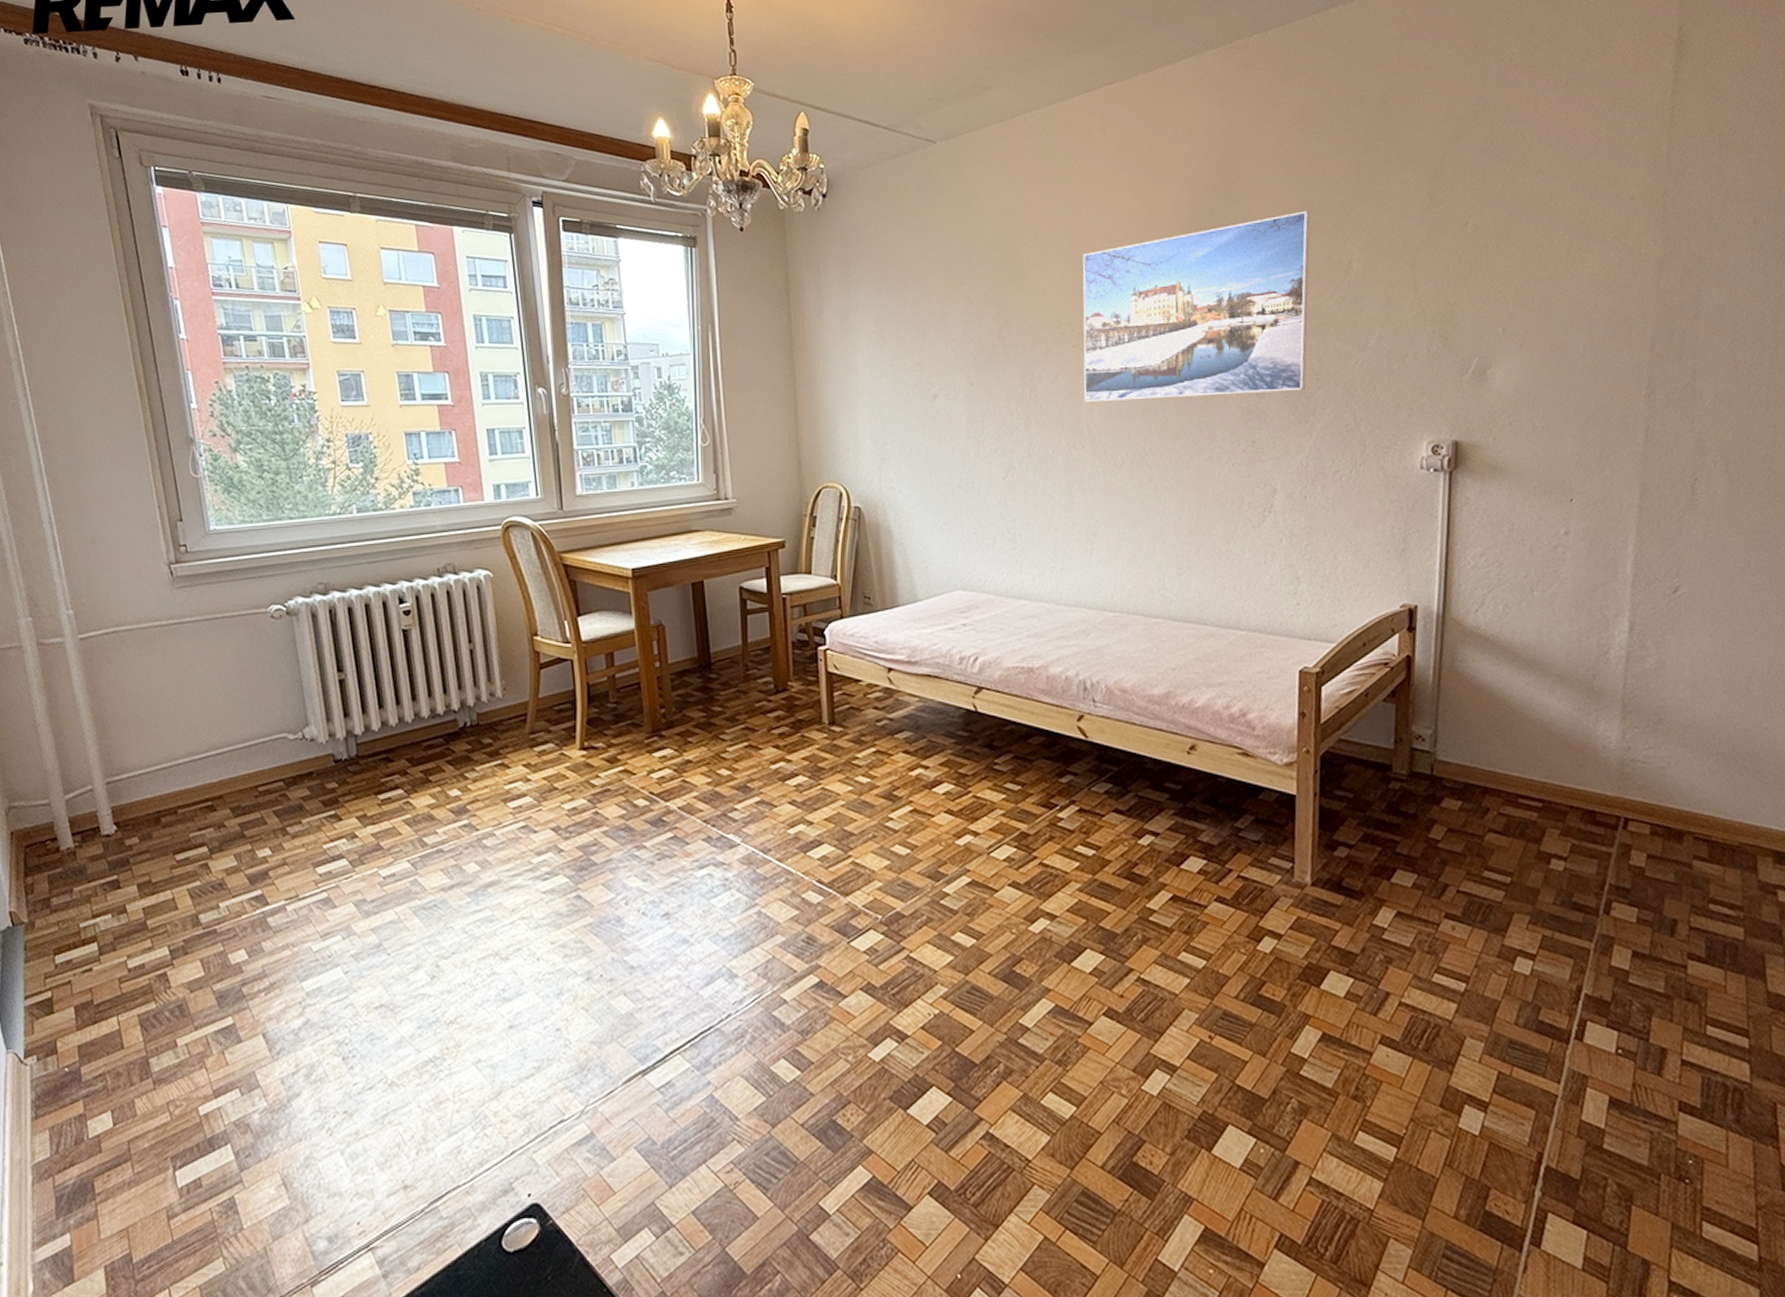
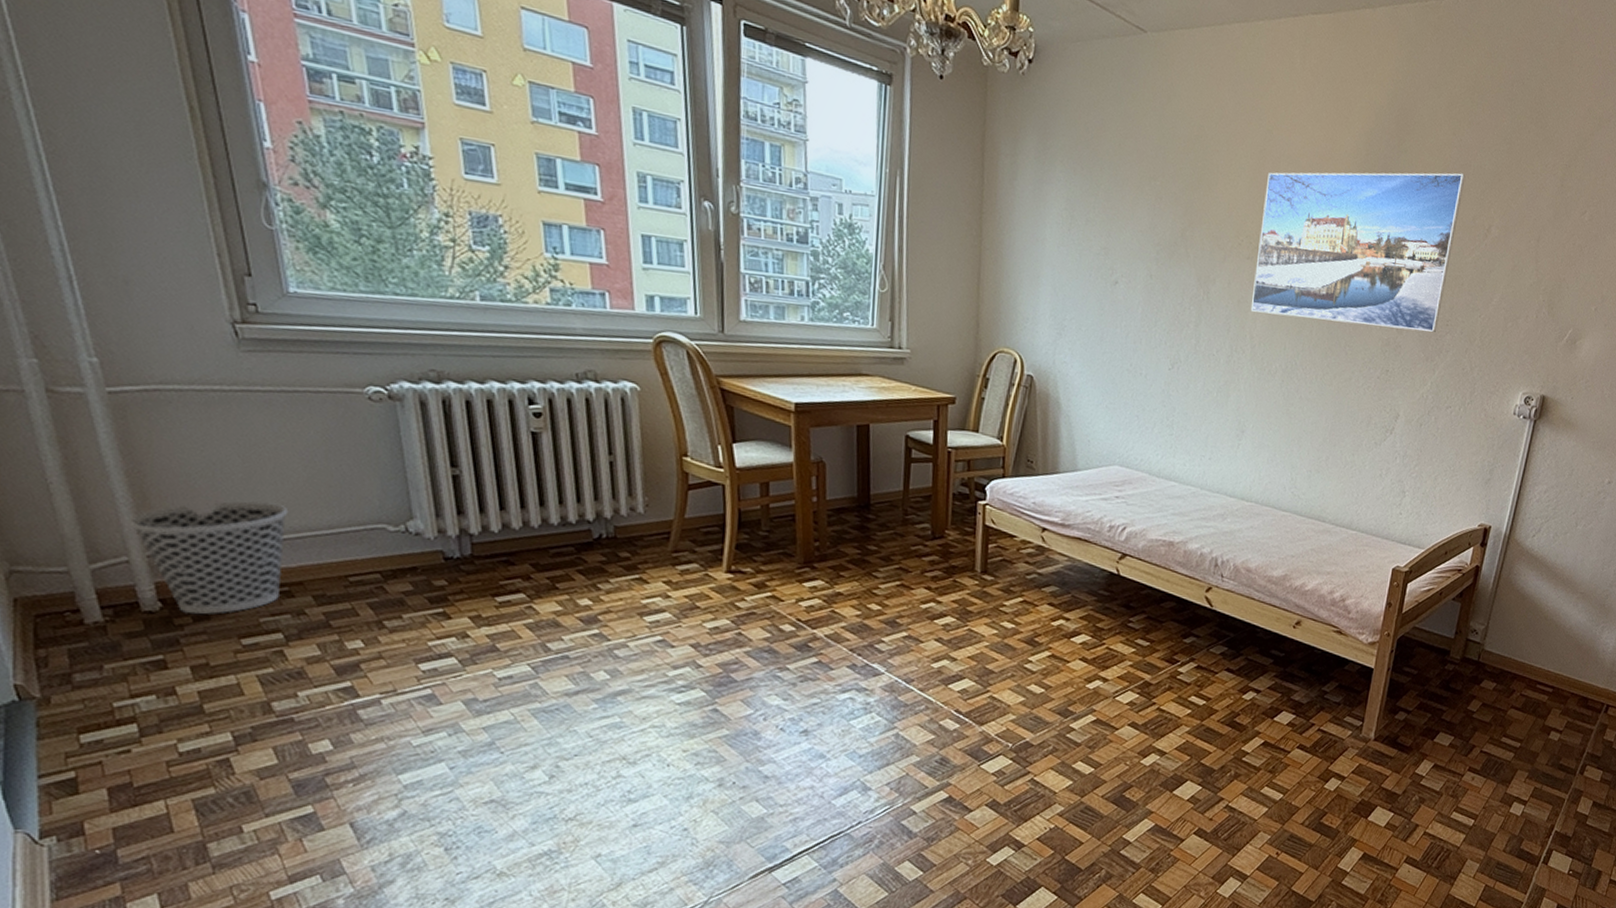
wastebasket: none [92,723,211,833] -> present [128,501,289,614]

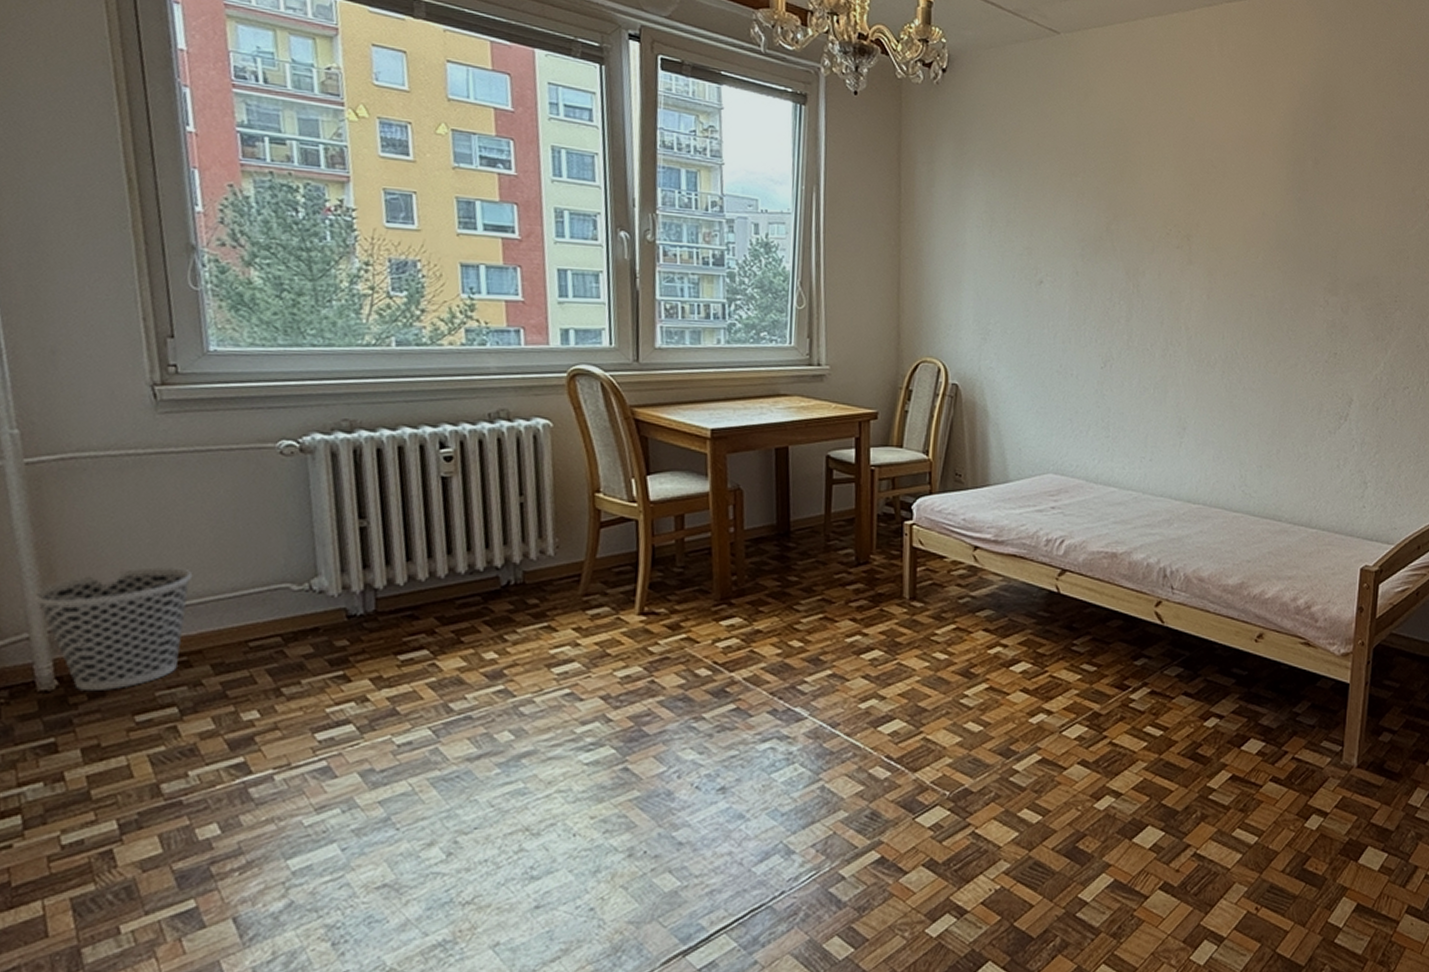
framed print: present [1250,172,1466,332] -> none [1183,145,1400,310]

